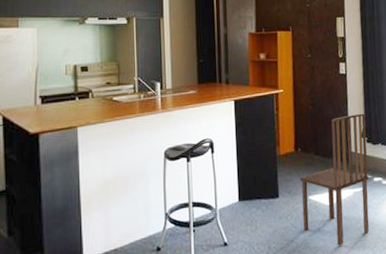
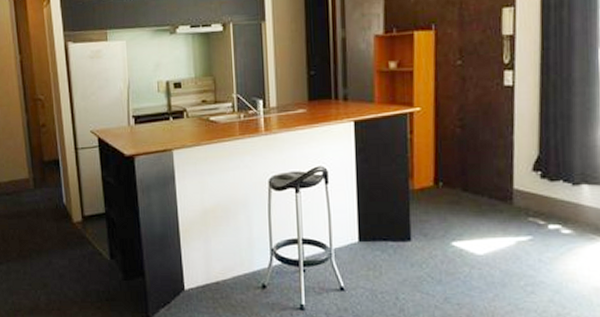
dining chair: present [300,113,369,246] -> none [441,138,541,305]

